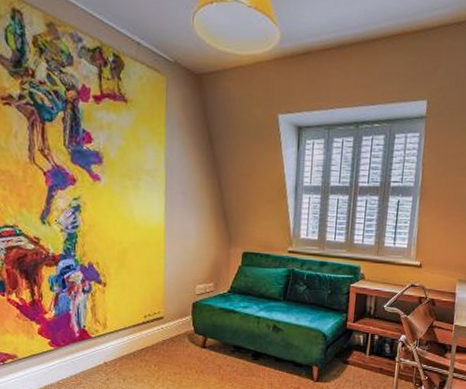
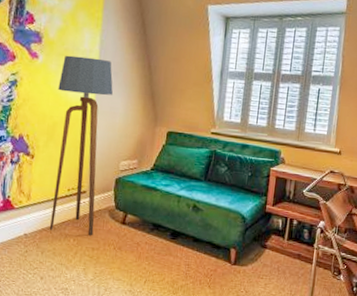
floor lamp: none [125,176,183,361] -> present [49,55,113,236]

